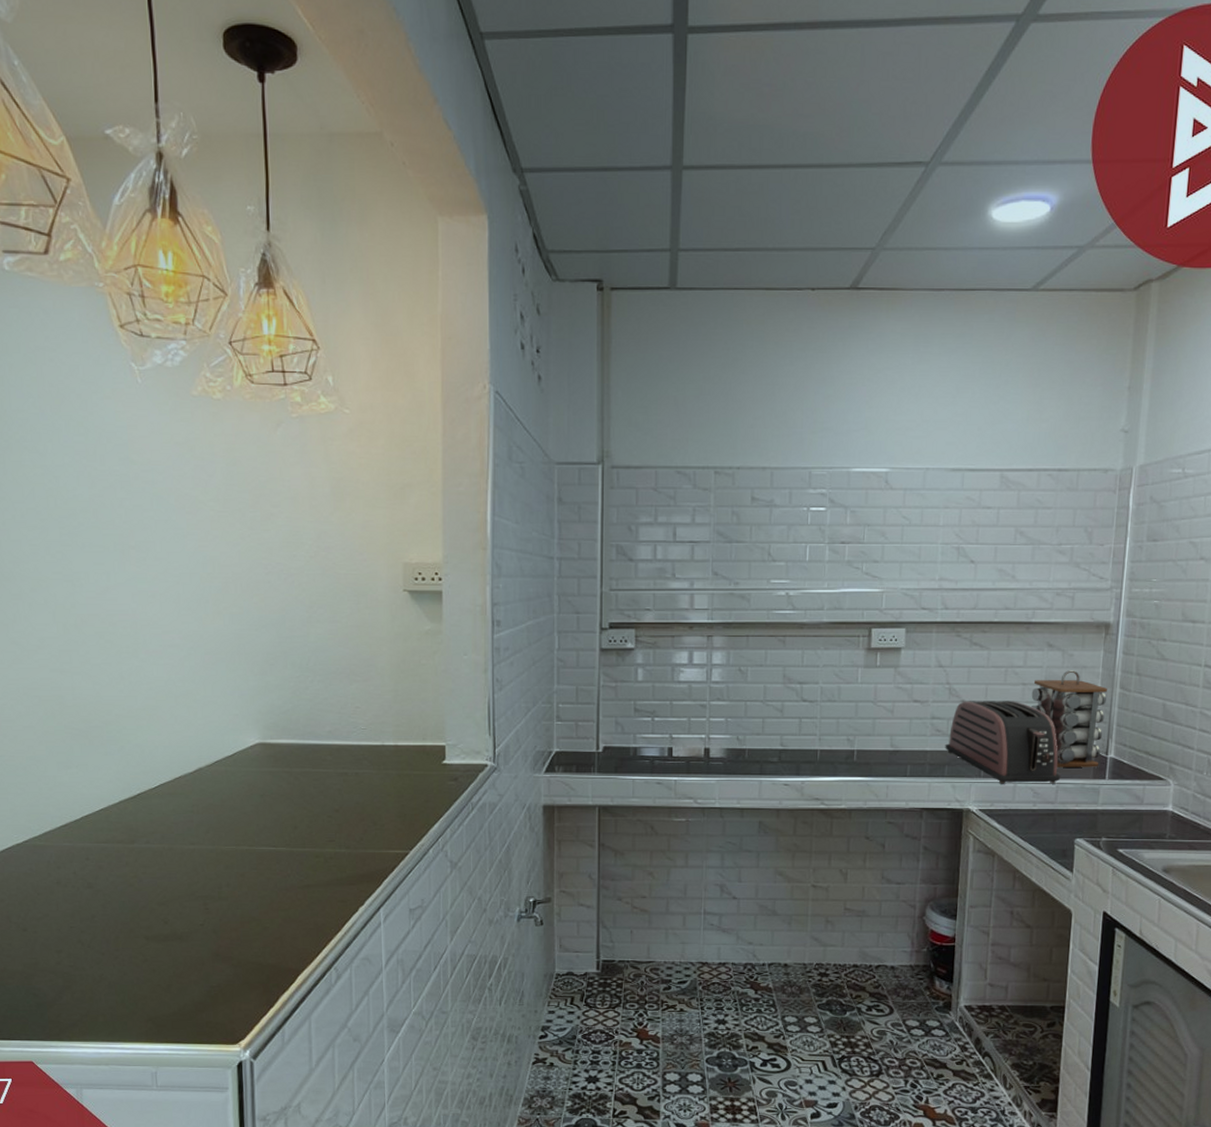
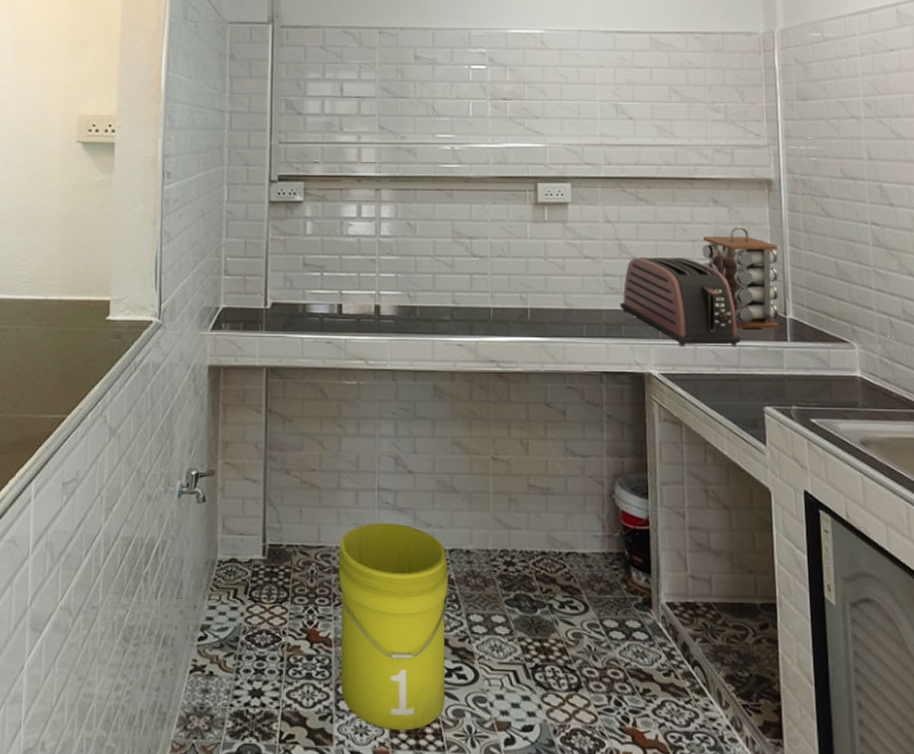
bucket: none [663,941,767,1108] -> present [335,523,448,731]

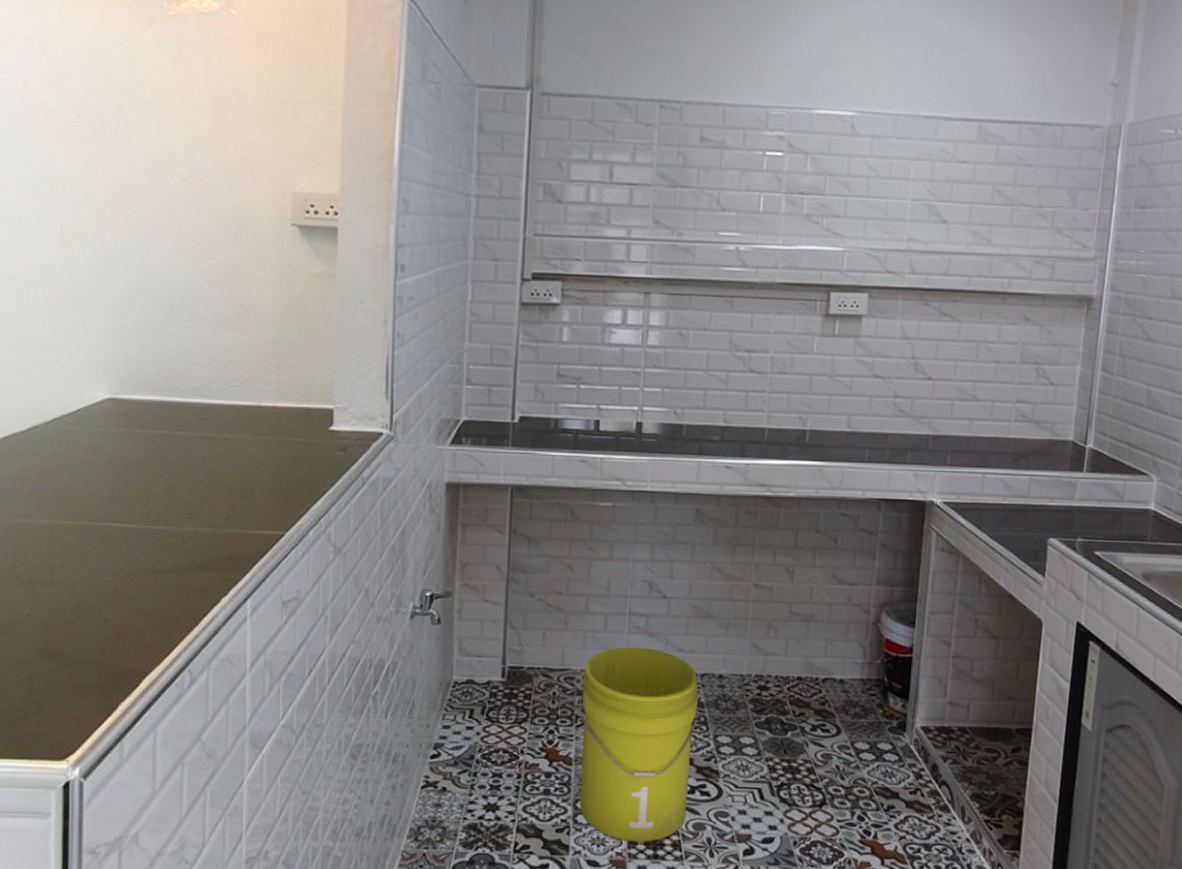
toaster: present [620,257,742,346] -> none [908,378,1035,476]
spice rack: present [702,227,779,330] -> none [1004,348,1088,459]

